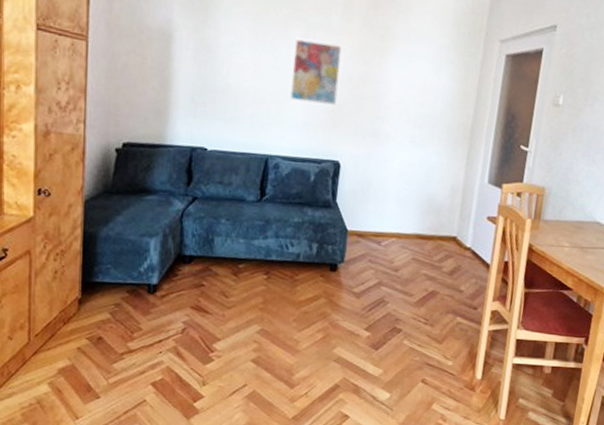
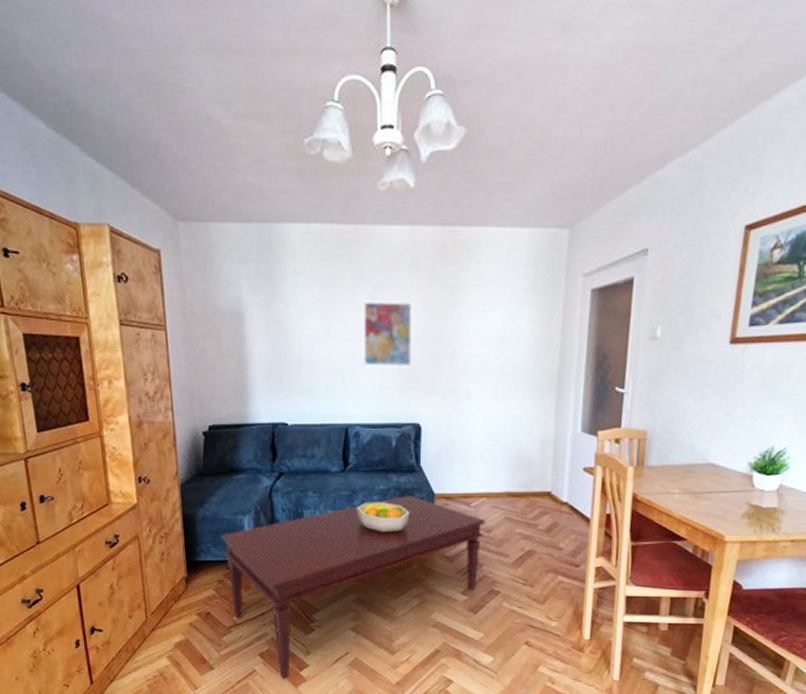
coffee table: none [123,230,394,411] -> present [221,495,486,680]
fruit bowl: none [269,233,322,266] -> present [356,502,410,533]

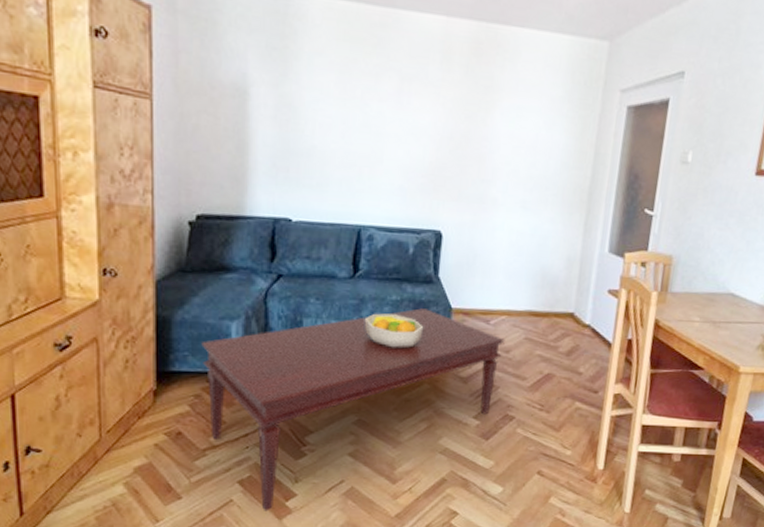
wall art: present [363,300,414,368] -> none [383,91,443,170]

